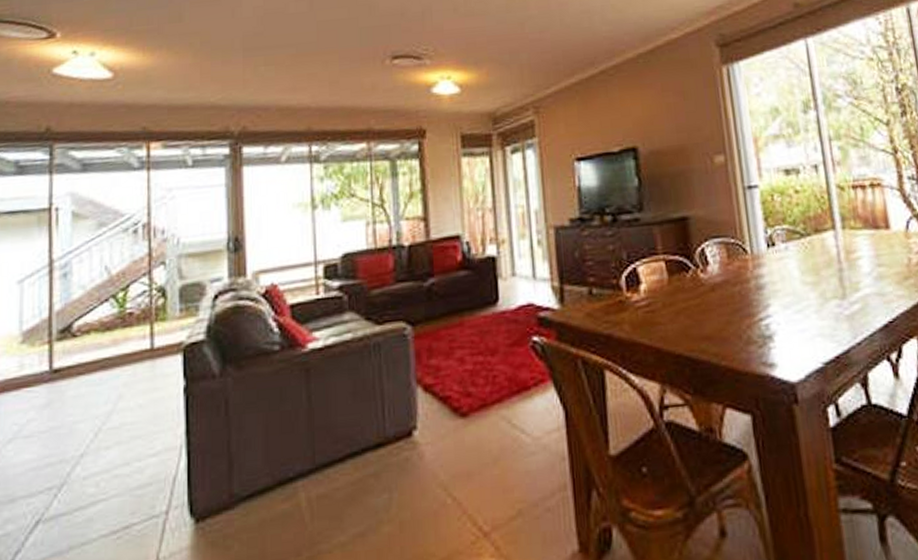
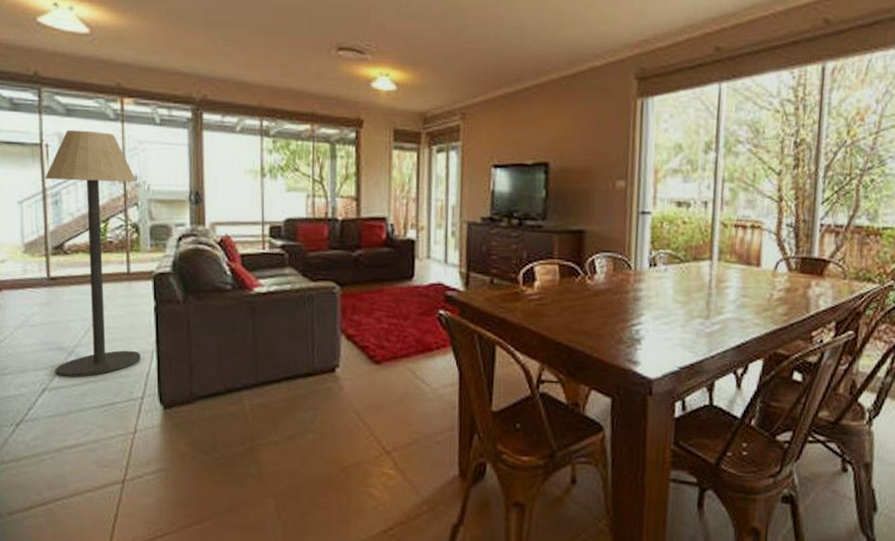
floor lamp: none [52,184,166,502] -> present [44,129,141,378]

